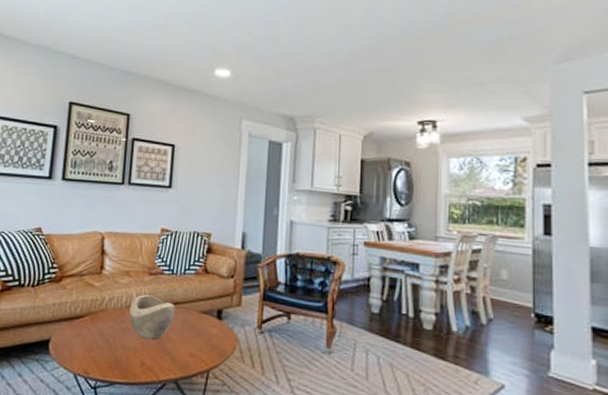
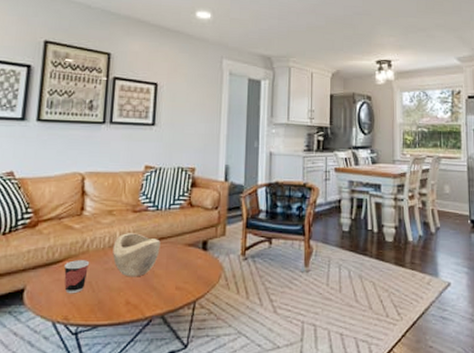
cup: none [84,317,108,350] -> present [63,260,90,294]

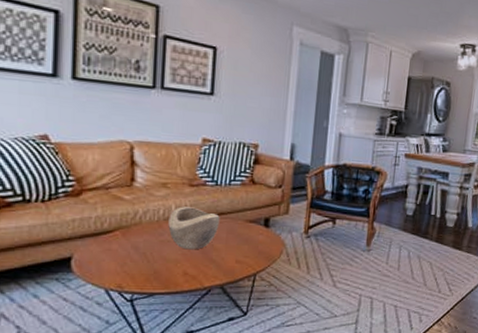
cup: present [63,260,90,294] -> none [114,231,144,264]

